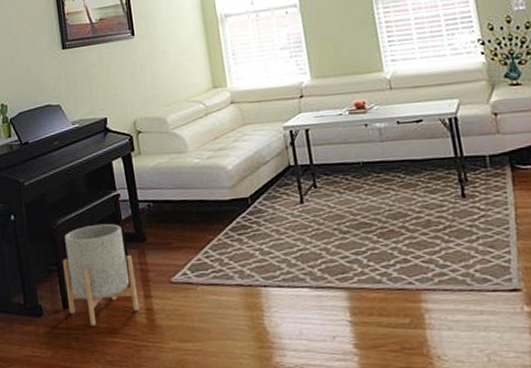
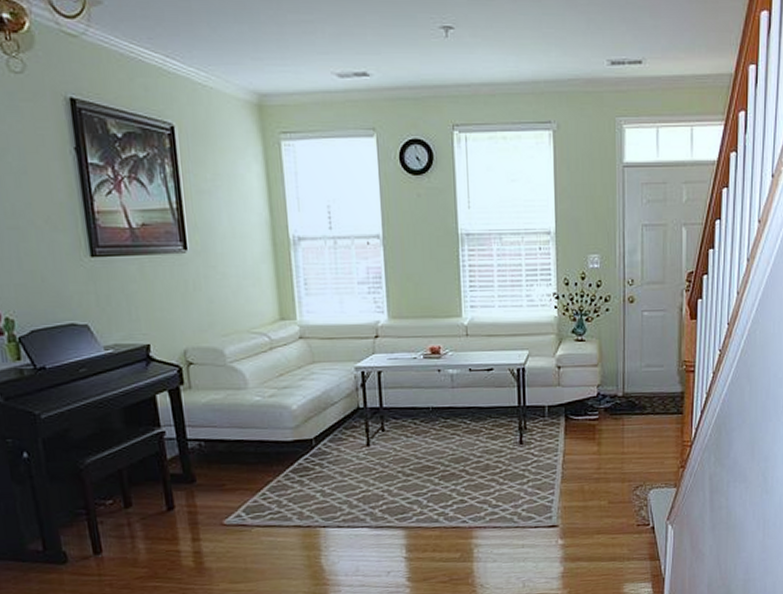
planter: present [63,223,140,326] -> none [93,463,186,571]

